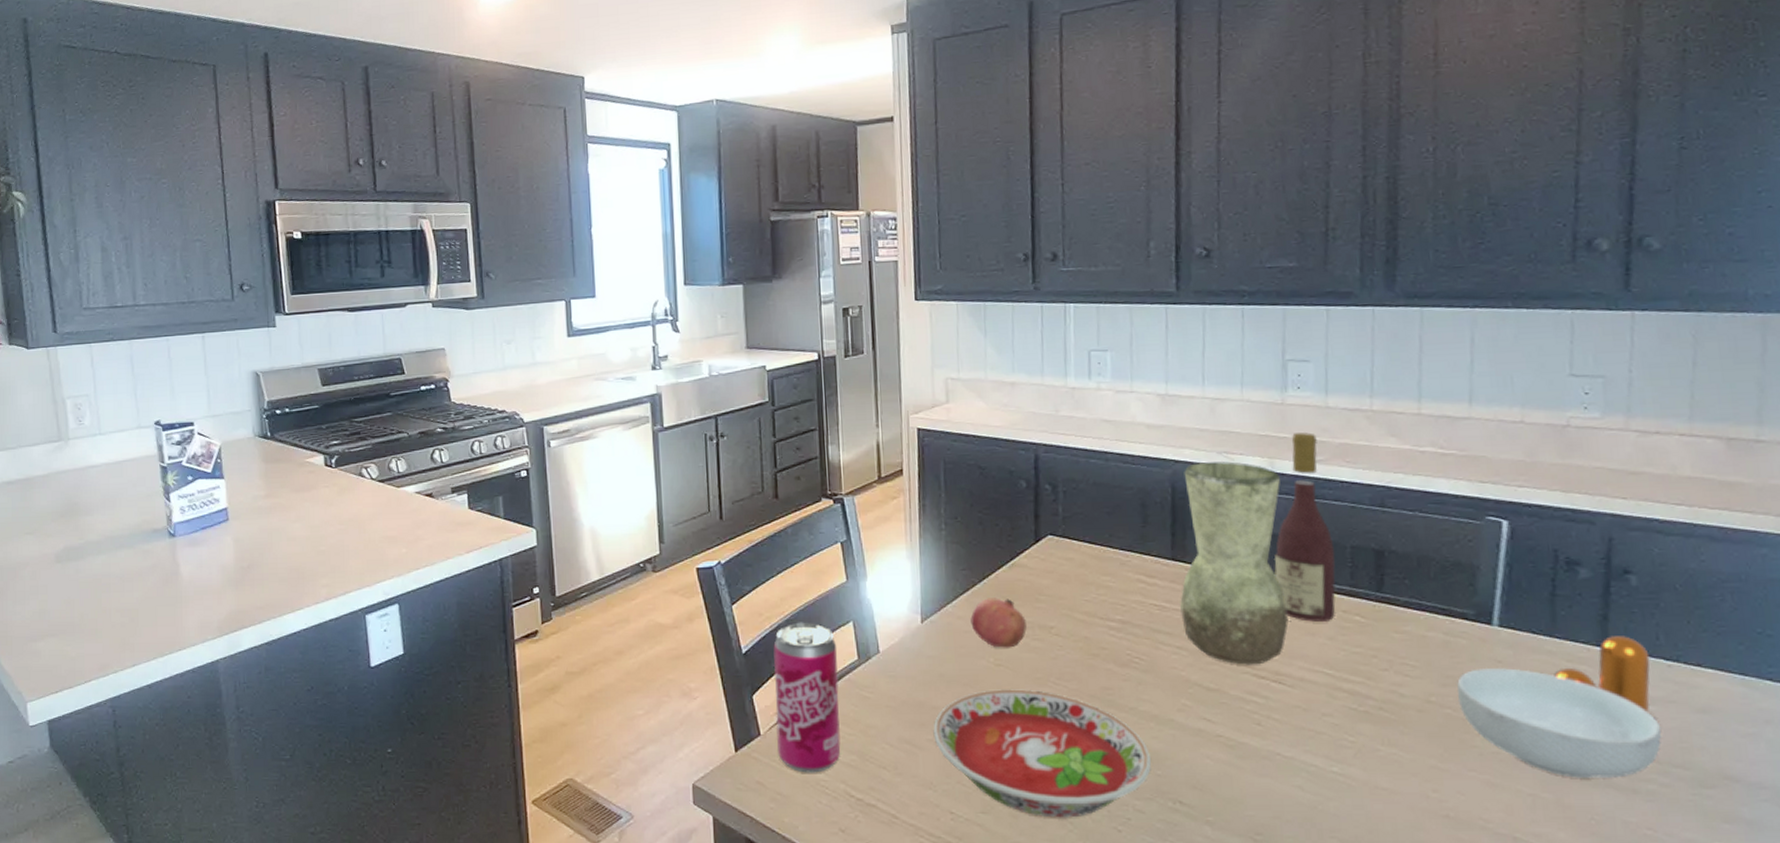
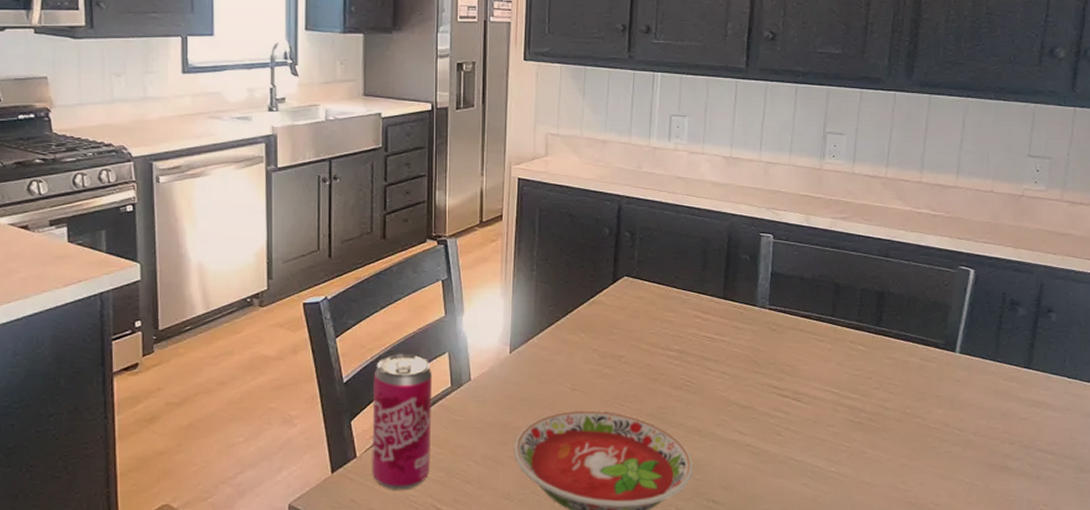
pomegranate: present [970,598,1027,648] -> none [553,331,600,375]
vase: present [1180,461,1289,665] -> none [727,216,814,387]
wine bottle: present [1273,432,1336,622] -> none [802,194,849,350]
cereal bowl: present [1457,668,1662,778] -> none [925,386,1060,469]
pepper shaker: present [1554,636,1650,713] -> none [993,360,1058,418]

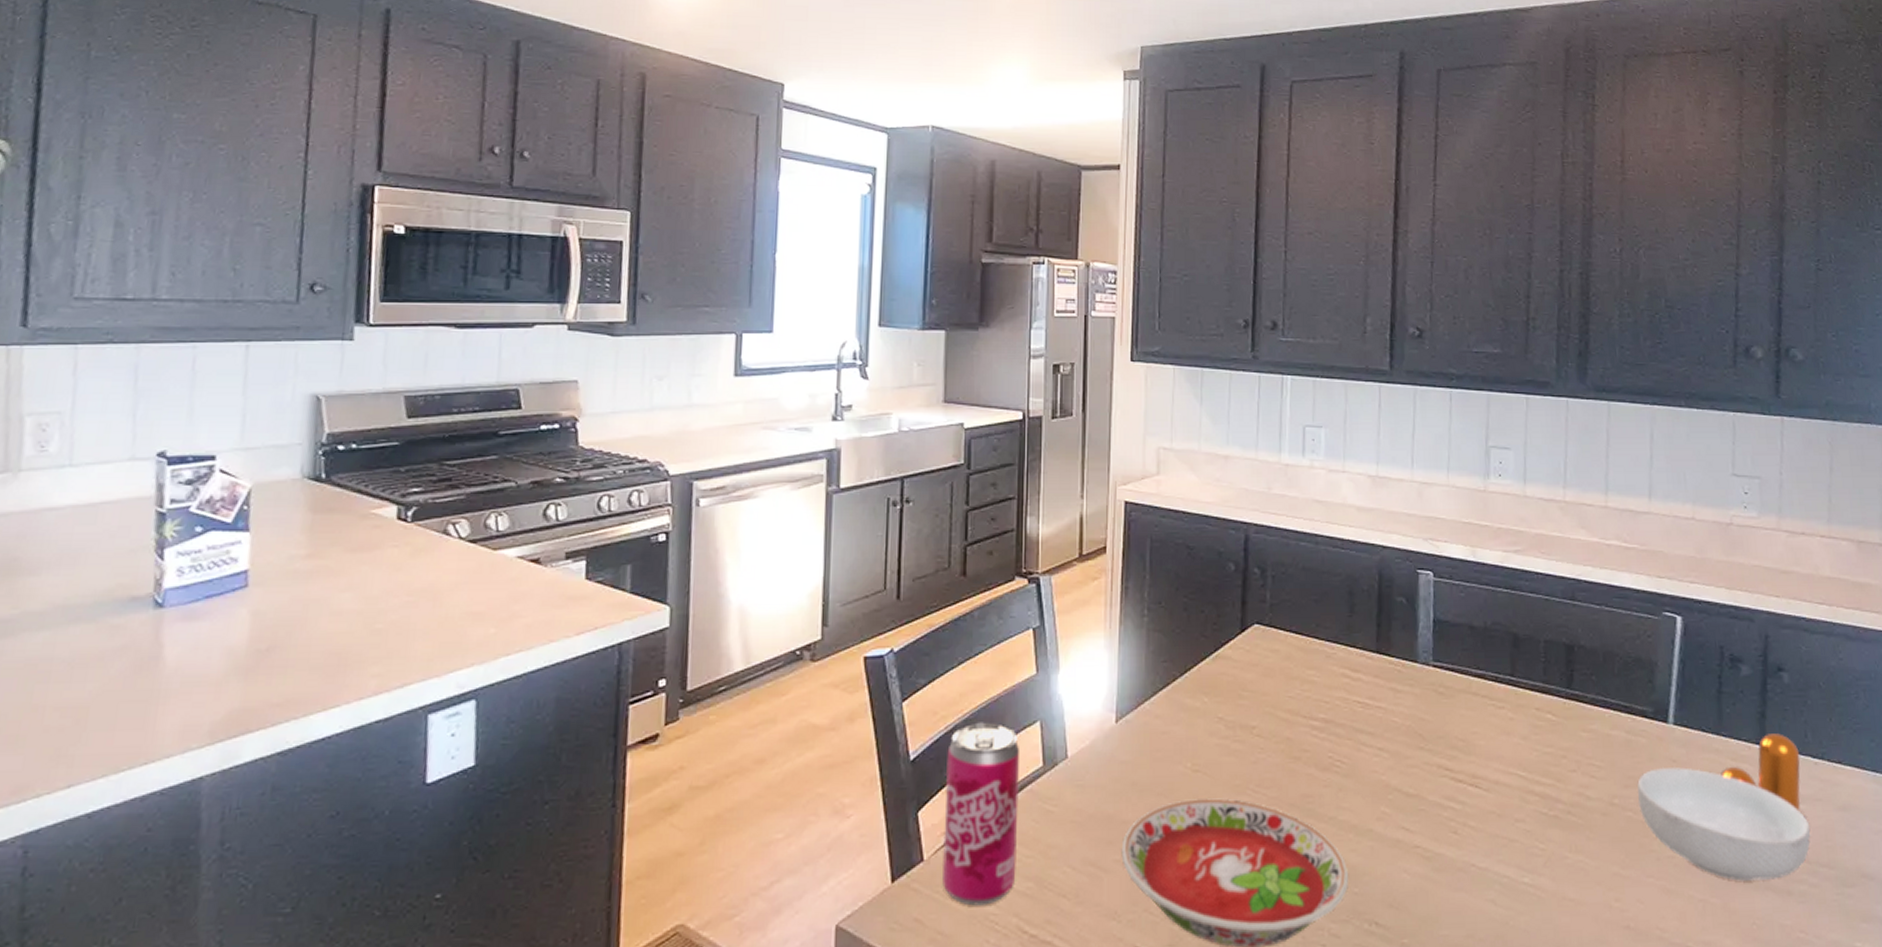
cereal bowl: none [925,386,1060,469] -> present [1637,767,1811,881]
pepper shaker: none [993,360,1058,418] -> present [1720,733,1801,812]

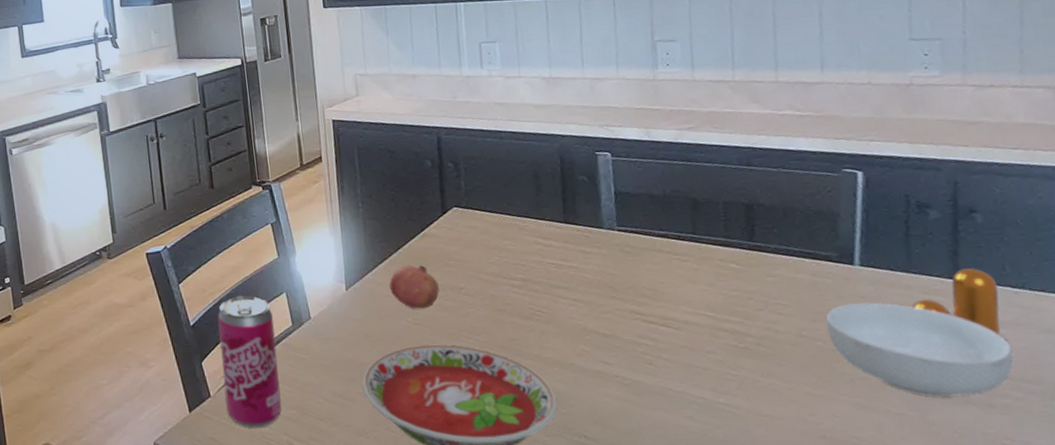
pomegranate: none [1169,694,1227,751] -> present [389,265,440,309]

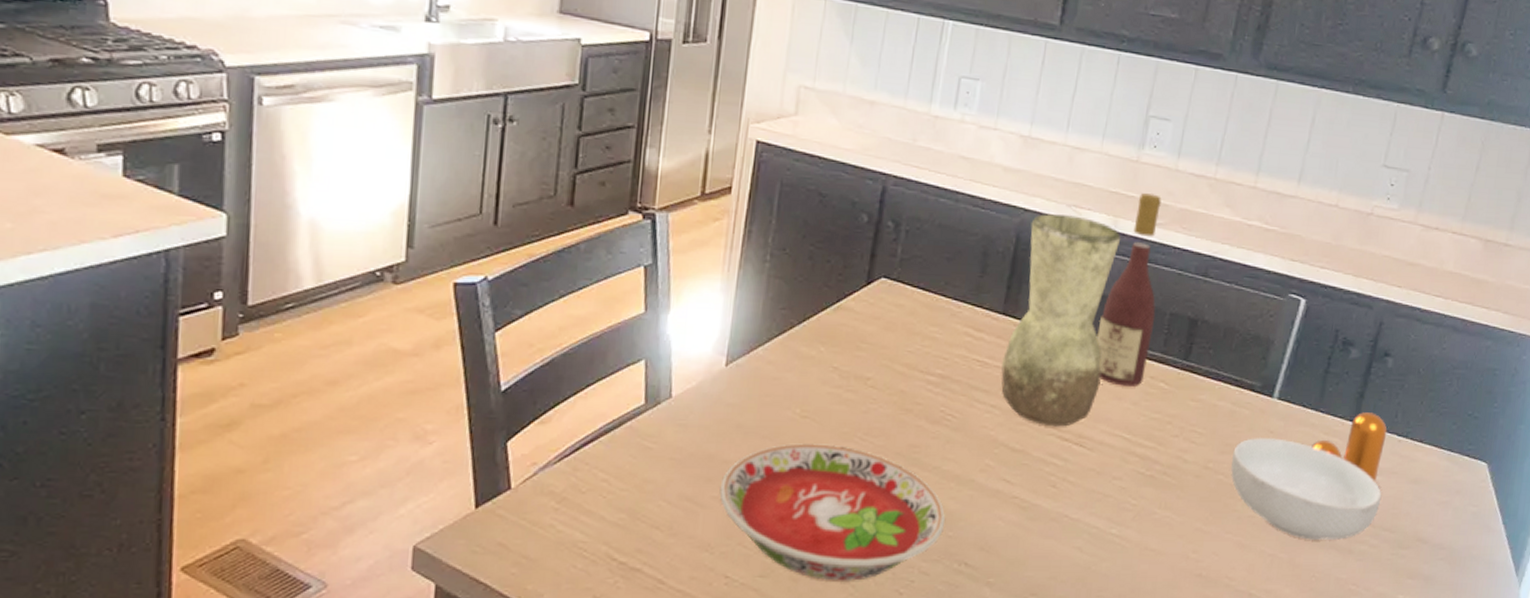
beverage can: present [217,295,282,428] -> none [530,357,622,533]
pomegranate: present [389,265,440,309] -> none [781,342,842,399]
vase: none [570,133,672,313] -> present [1001,214,1121,427]
wine bottle: none [655,104,714,271] -> present [1097,193,1162,386]

